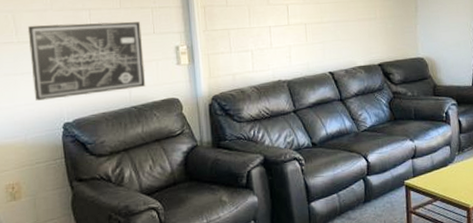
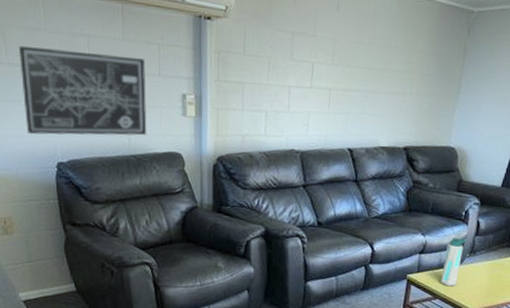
water bottle: none [436,138,454,187] -> present [441,237,468,287]

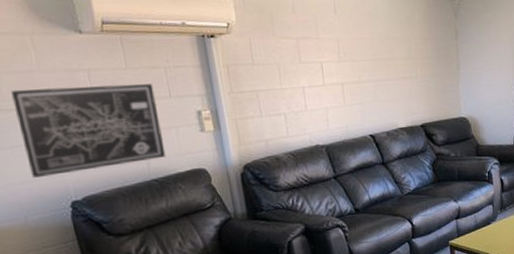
water bottle: present [441,237,468,287] -> none [479,197,496,245]

